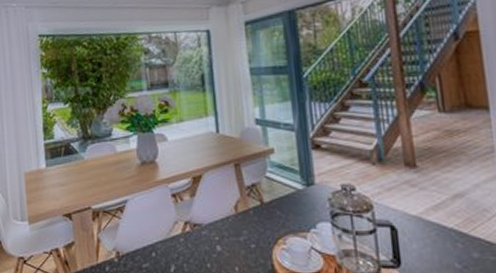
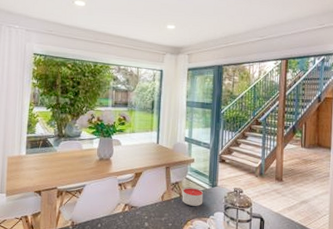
candle: none [263,189,297,216] -> present [182,187,204,206]

